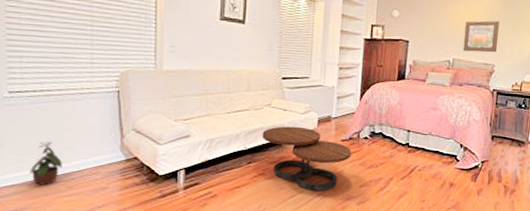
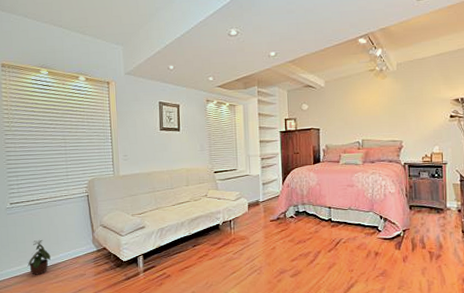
coffee table: present [262,126,351,191] -> none [202,212,280,267]
wall art: present [463,20,499,53] -> none [369,102,403,132]

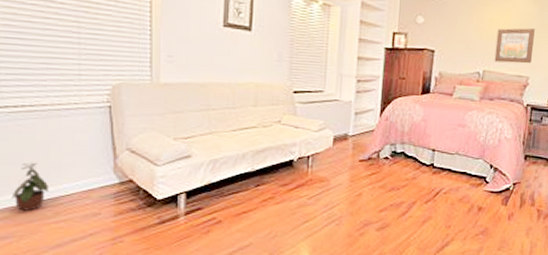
wall art: none [369,102,403,132] -> present [494,28,535,64]

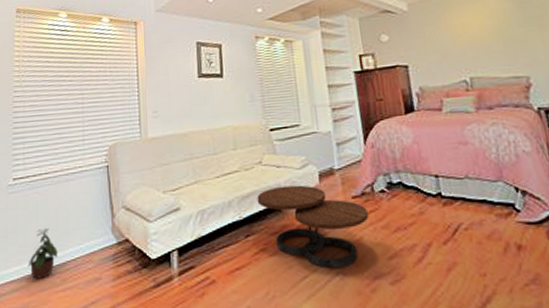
coffee table: none [271,145,370,217] -> present [257,185,369,269]
wall art: present [494,28,535,64] -> none [473,24,527,67]

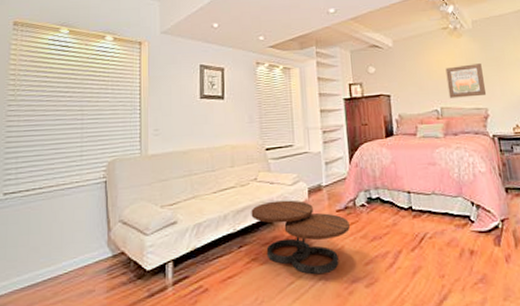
potted plant: present [28,227,58,279] -> none [16,242,50,293]
wall art: none [473,24,527,67] -> present [445,63,487,98]

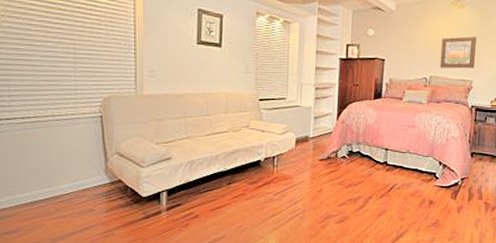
coffee table: present [251,200,350,275] -> none [241,147,330,211]

